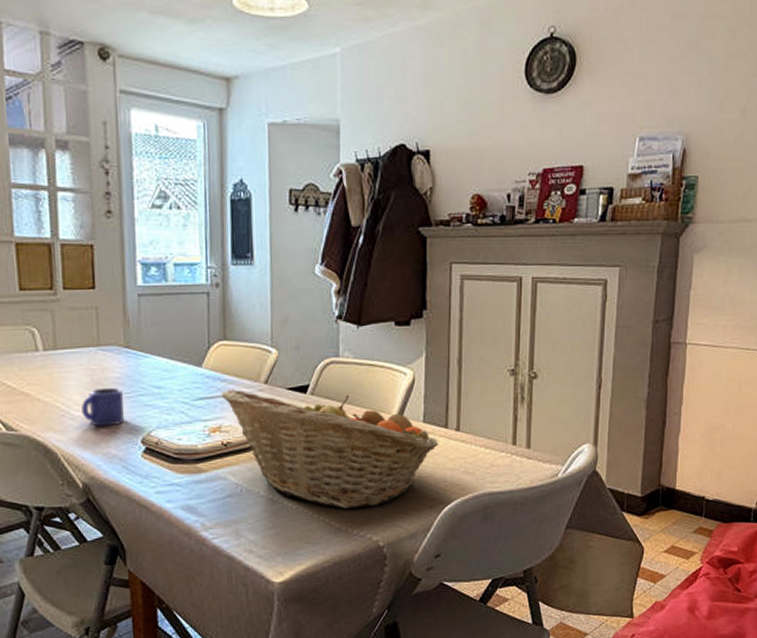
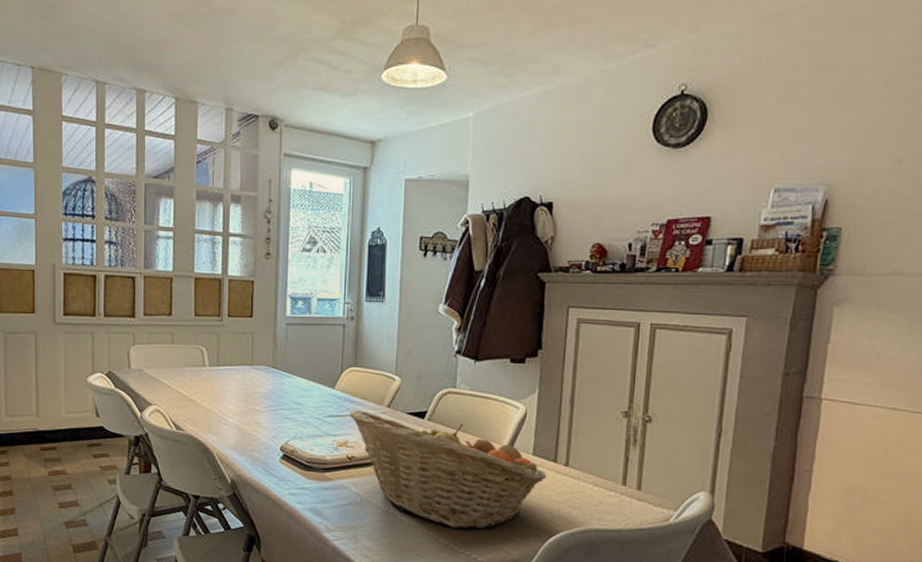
mug: present [81,387,124,427] -> none [235,400,269,434]

